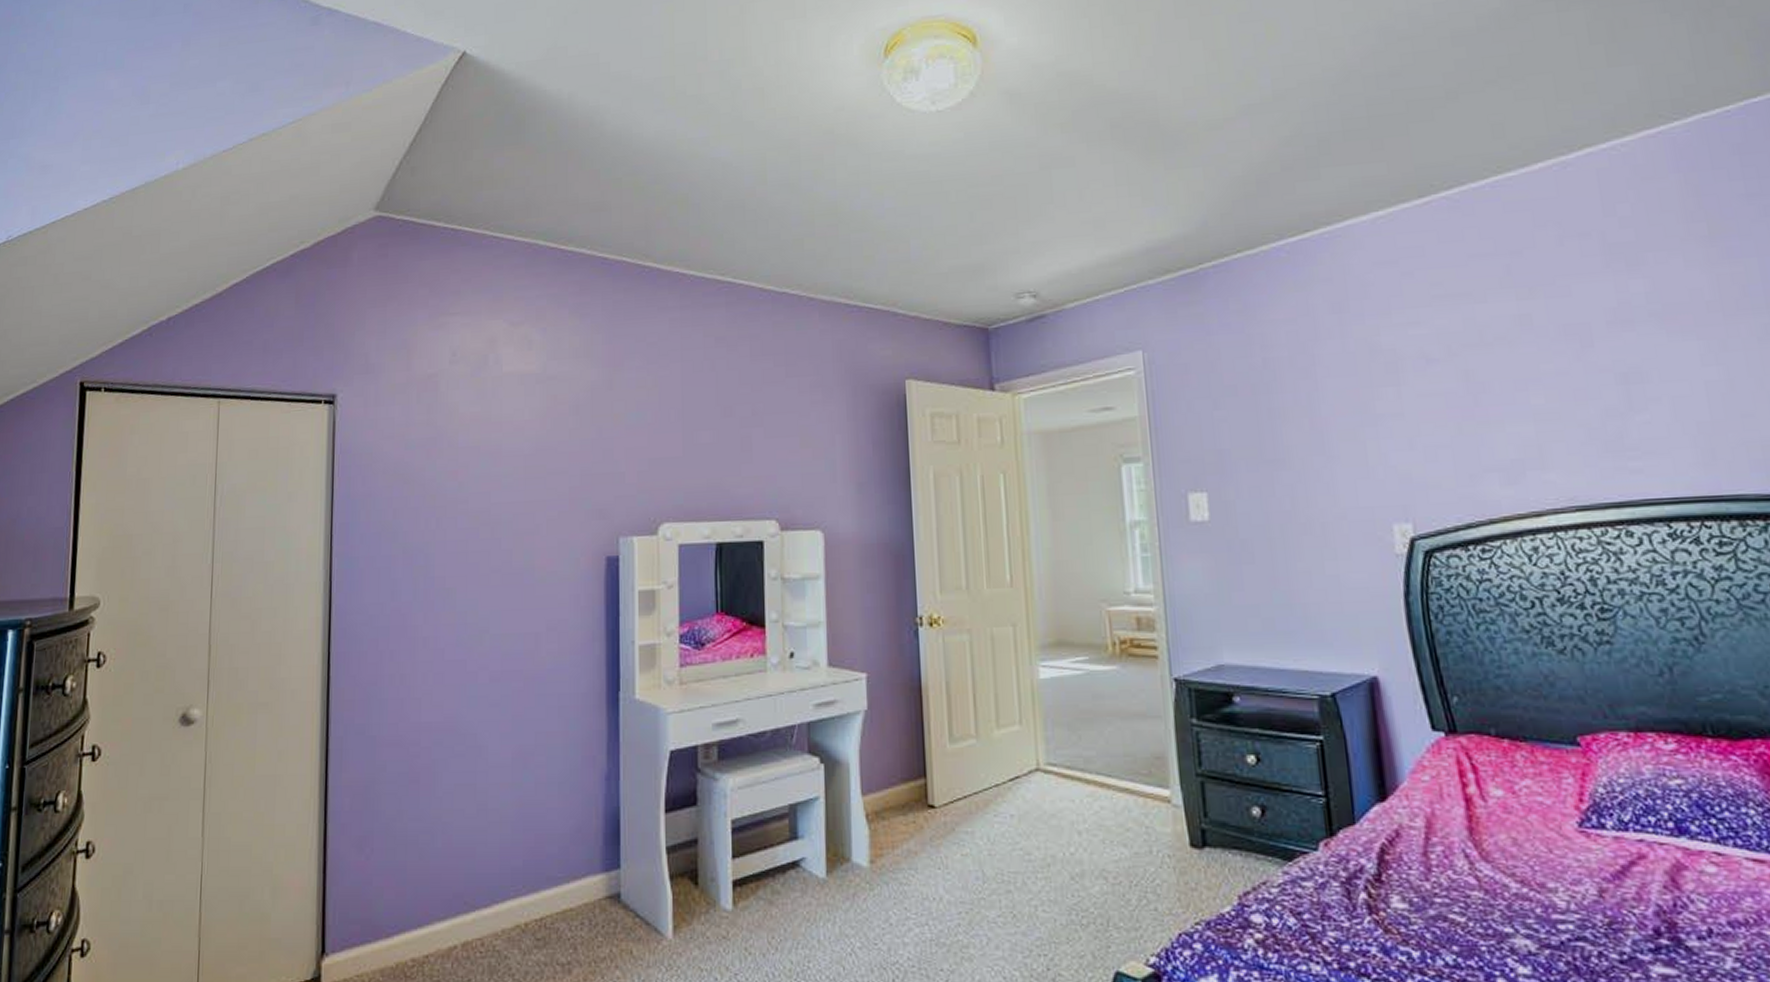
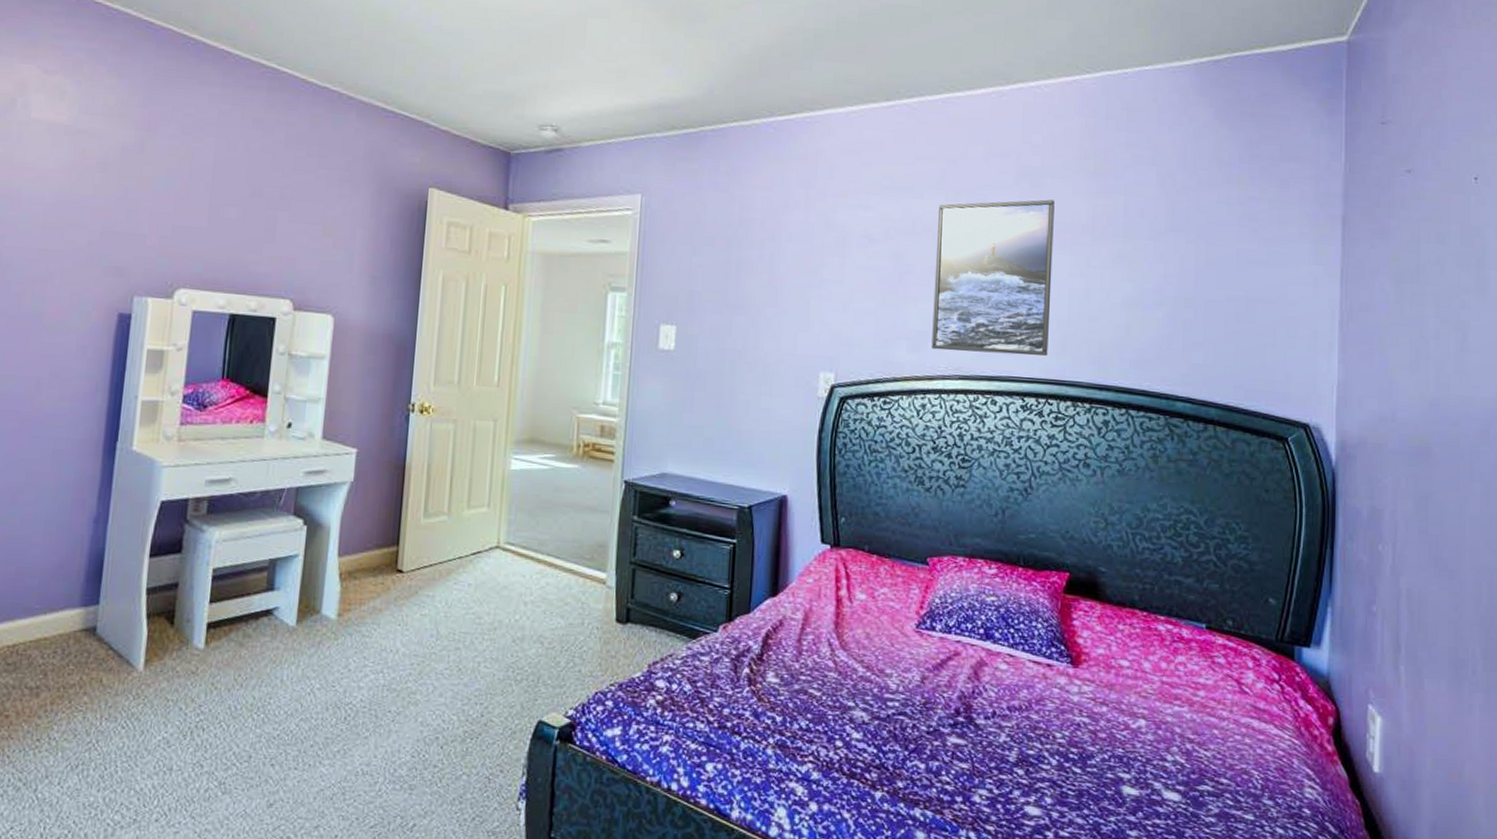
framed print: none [1510,277,1692,479] -> present [931,199,1055,356]

